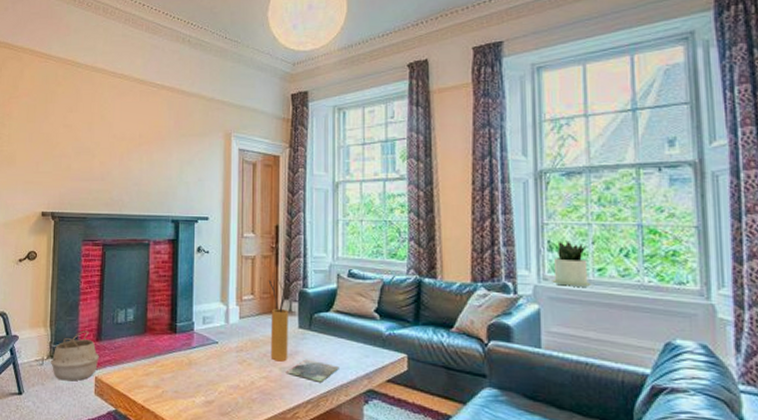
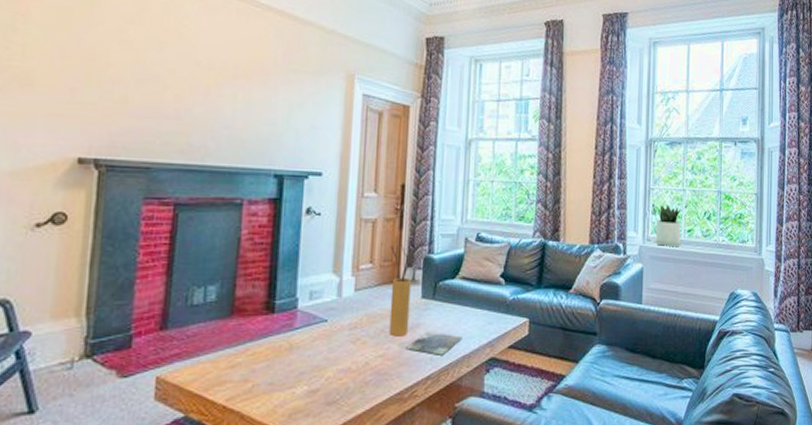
woven basket: present [50,330,99,382] -> none [84,317,164,387]

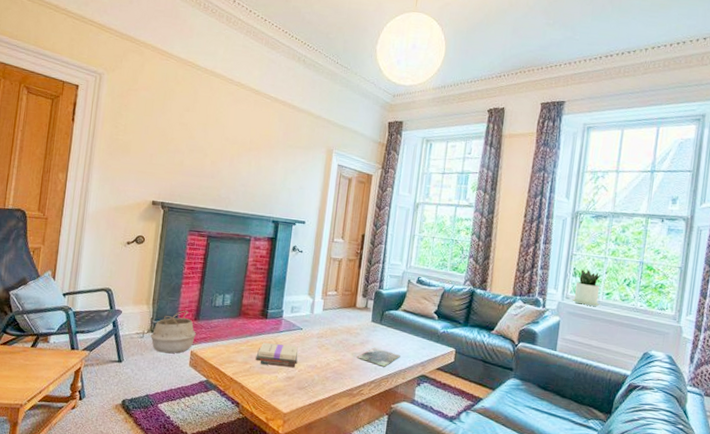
woven basket: none [84,317,164,387] -> present [150,310,196,354]
books: none [260,345,324,379] -> present [255,342,298,368]
vase: present [389,236,426,337] -> none [345,274,378,348]

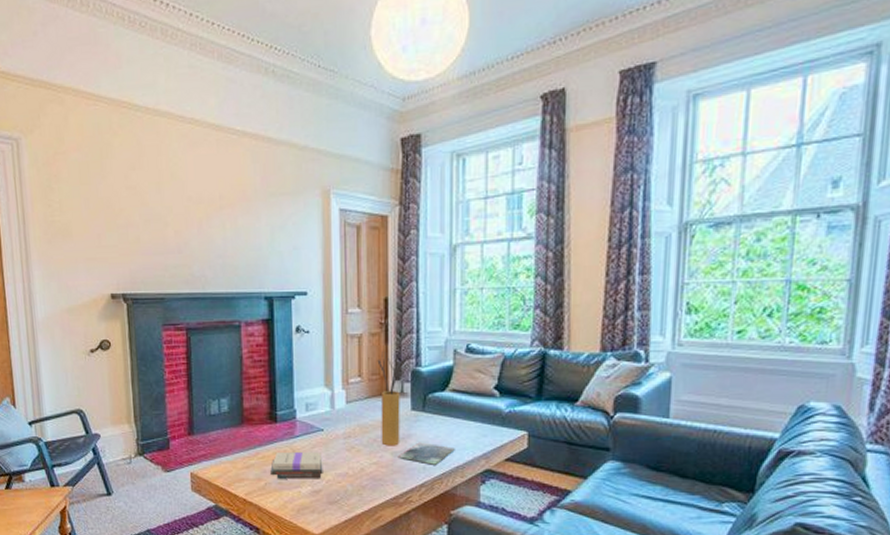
woven basket: present [150,310,196,354] -> none [138,424,193,479]
vase: none [345,274,378,348] -> present [377,349,412,446]
planter: present [572,268,602,306] -> none [687,301,729,351]

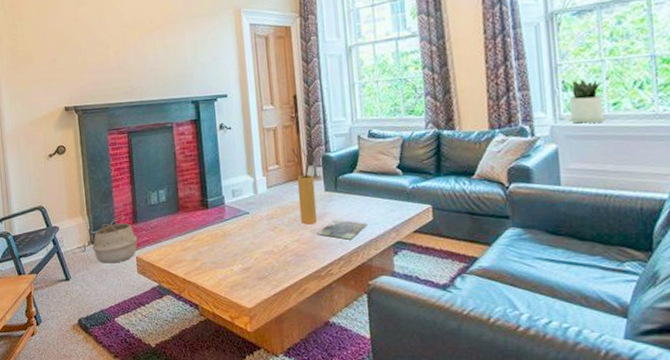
woven basket: none [138,424,193,479] -> present [91,215,138,264]
books: present [270,451,323,479] -> none [205,232,251,259]
planter: none [687,301,729,351] -> present [568,79,607,124]

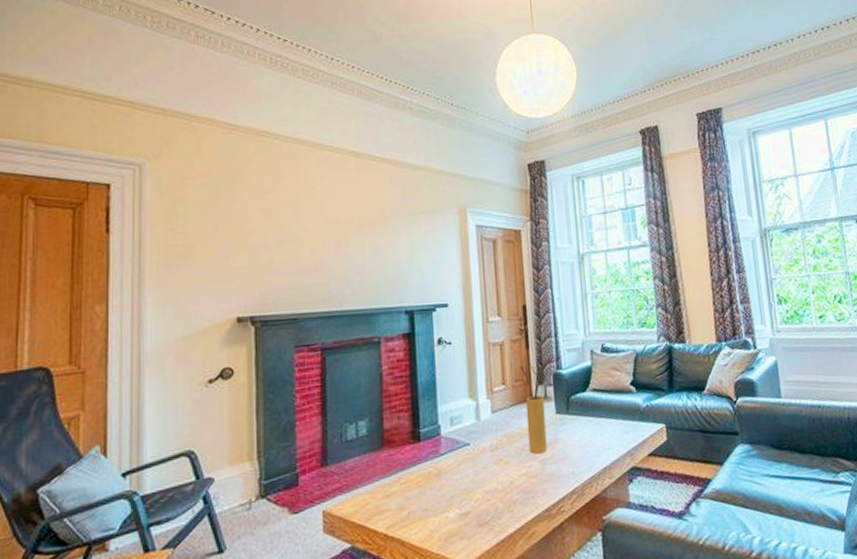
woven basket: present [91,215,138,264] -> none [260,456,326,524]
magazine: present [316,219,367,240] -> none [546,445,601,469]
planter: present [568,79,607,124] -> none [784,292,816,336]

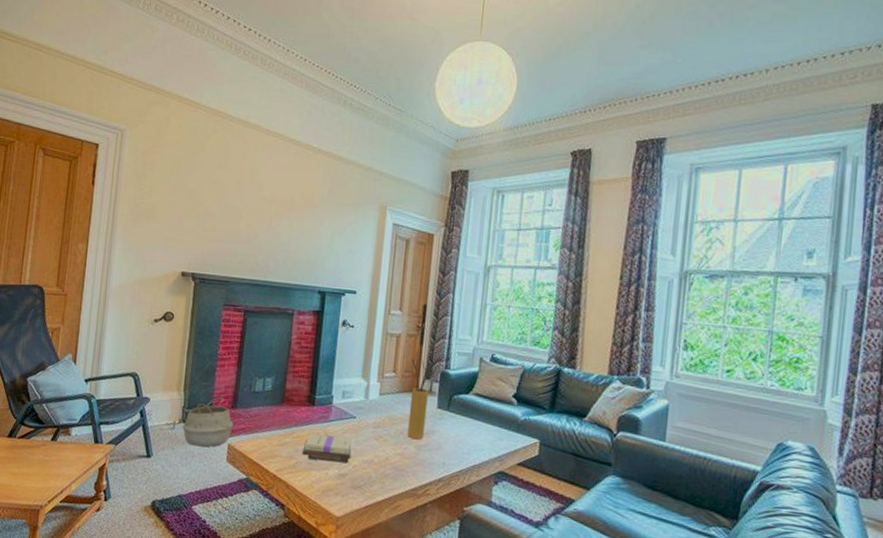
woven basket: none [260,456,326,524] -> present [181,397,234,447]
books: none [414,468,471,505] -> present [302,434,352,464]

